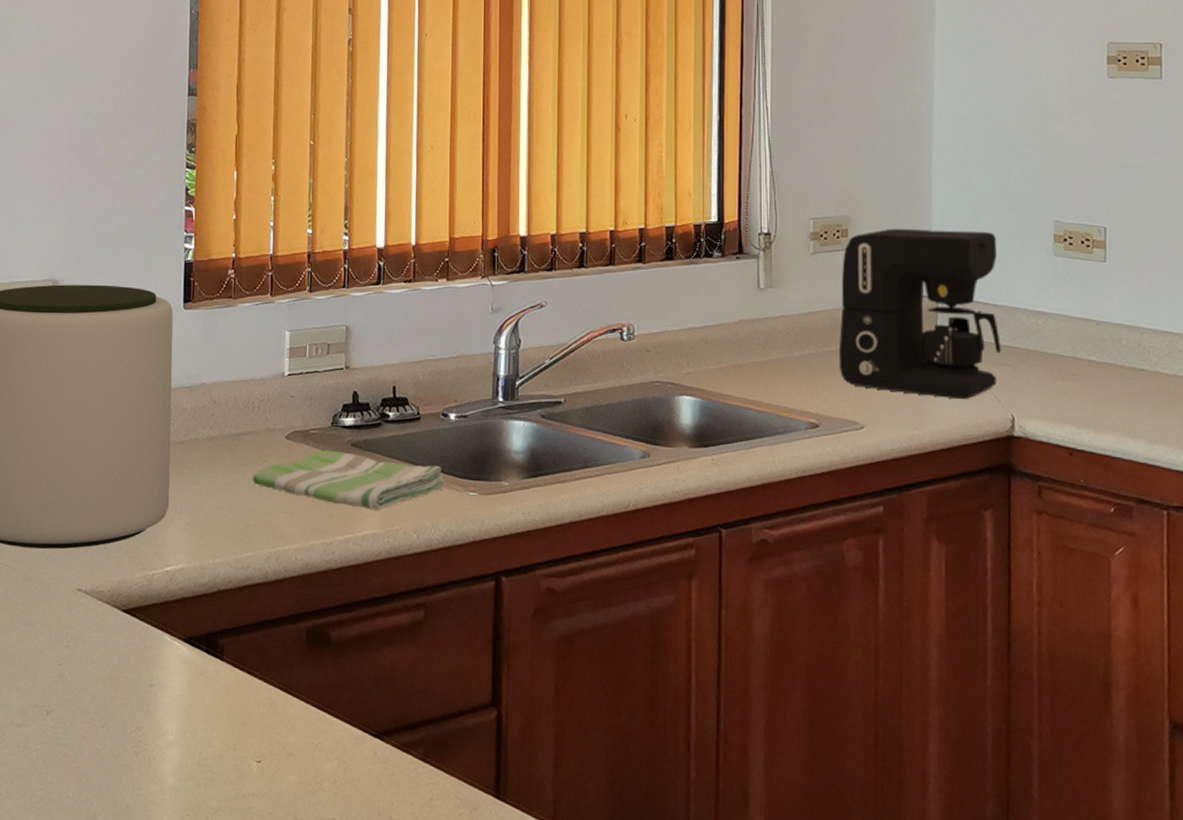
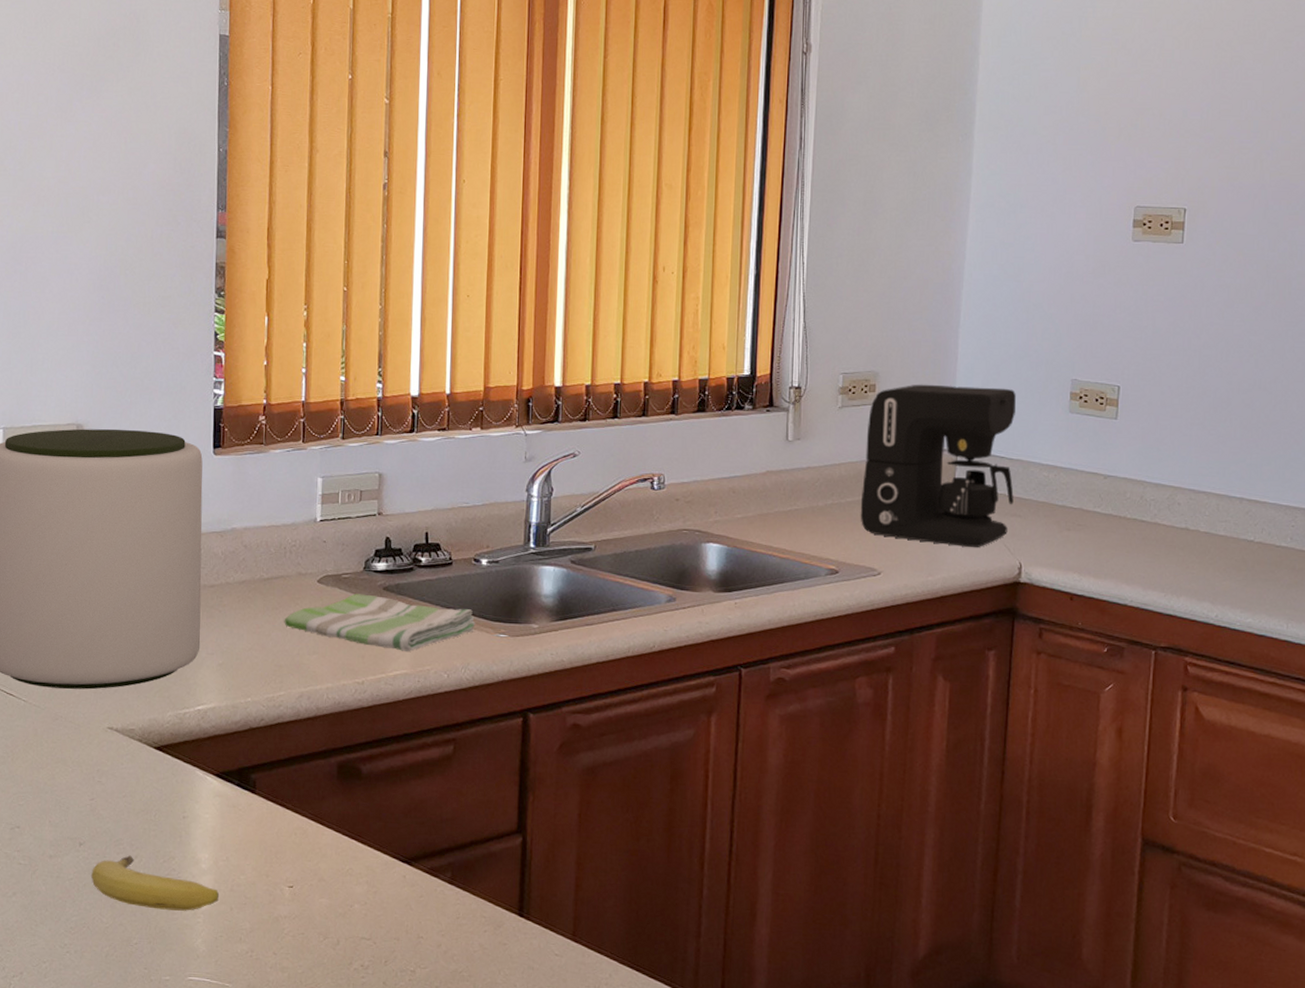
fruit: none [57,725,187,786] -> present [90,855,220,911]

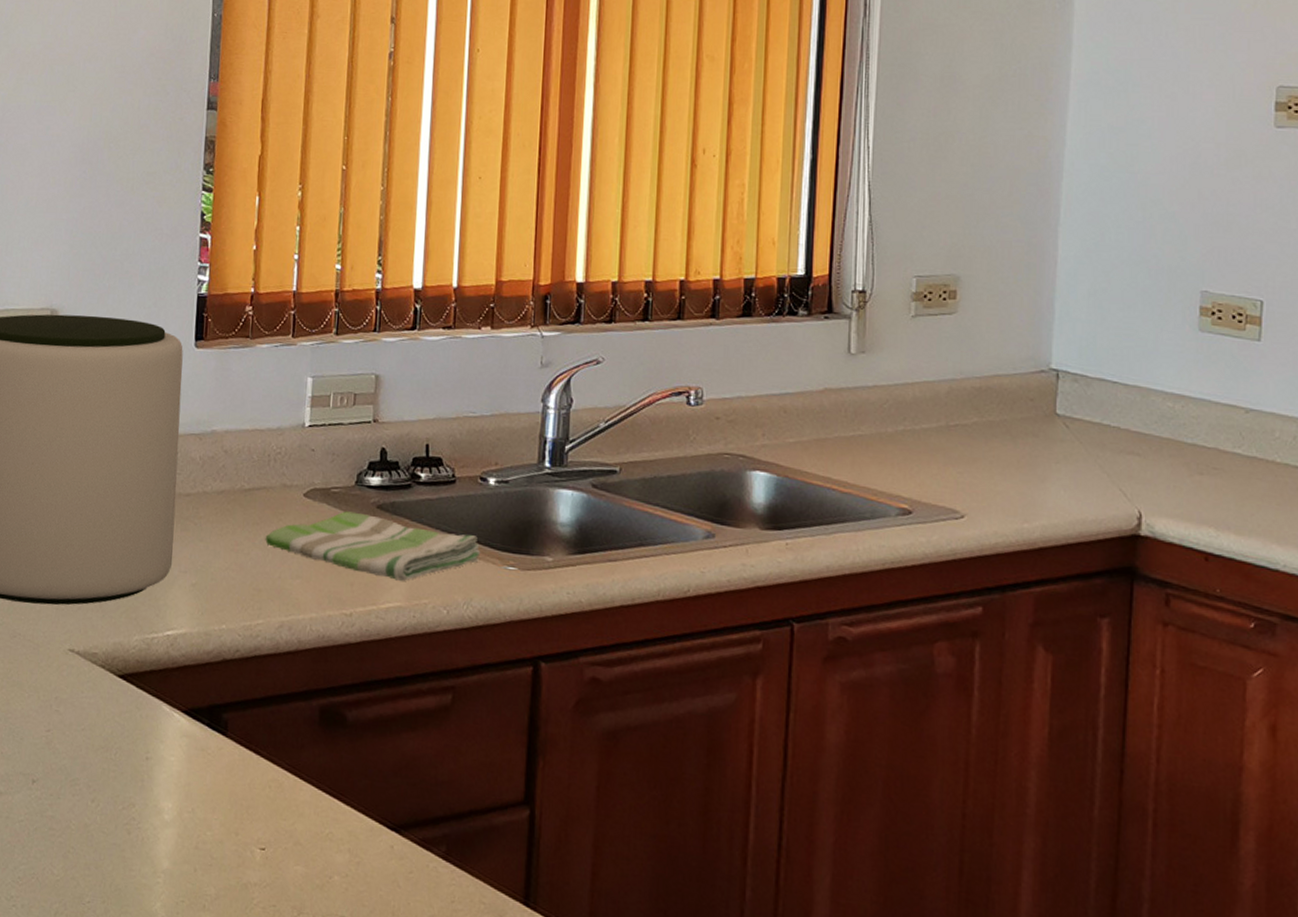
fruit: present [90,855,220,911] -> none [42,798,183,869]
coffee maker: present [860,384,1016,548] -> none [938,291,1131,492]

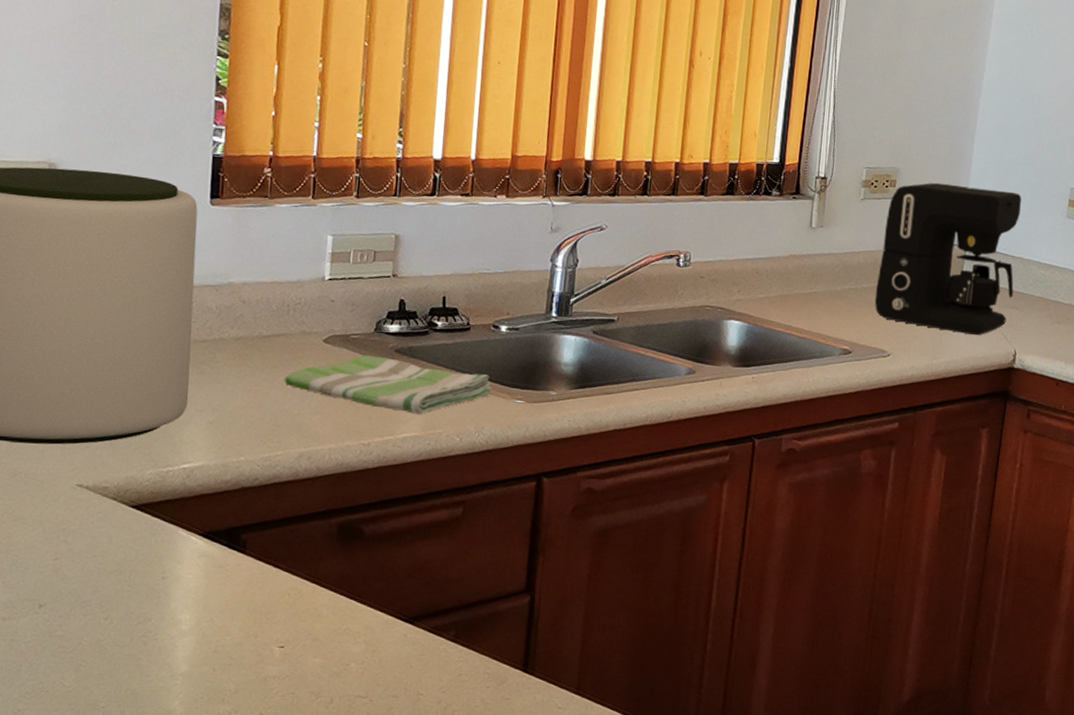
coffee maker: none [938,291,1131,492] -> present [874,182,1022,336]

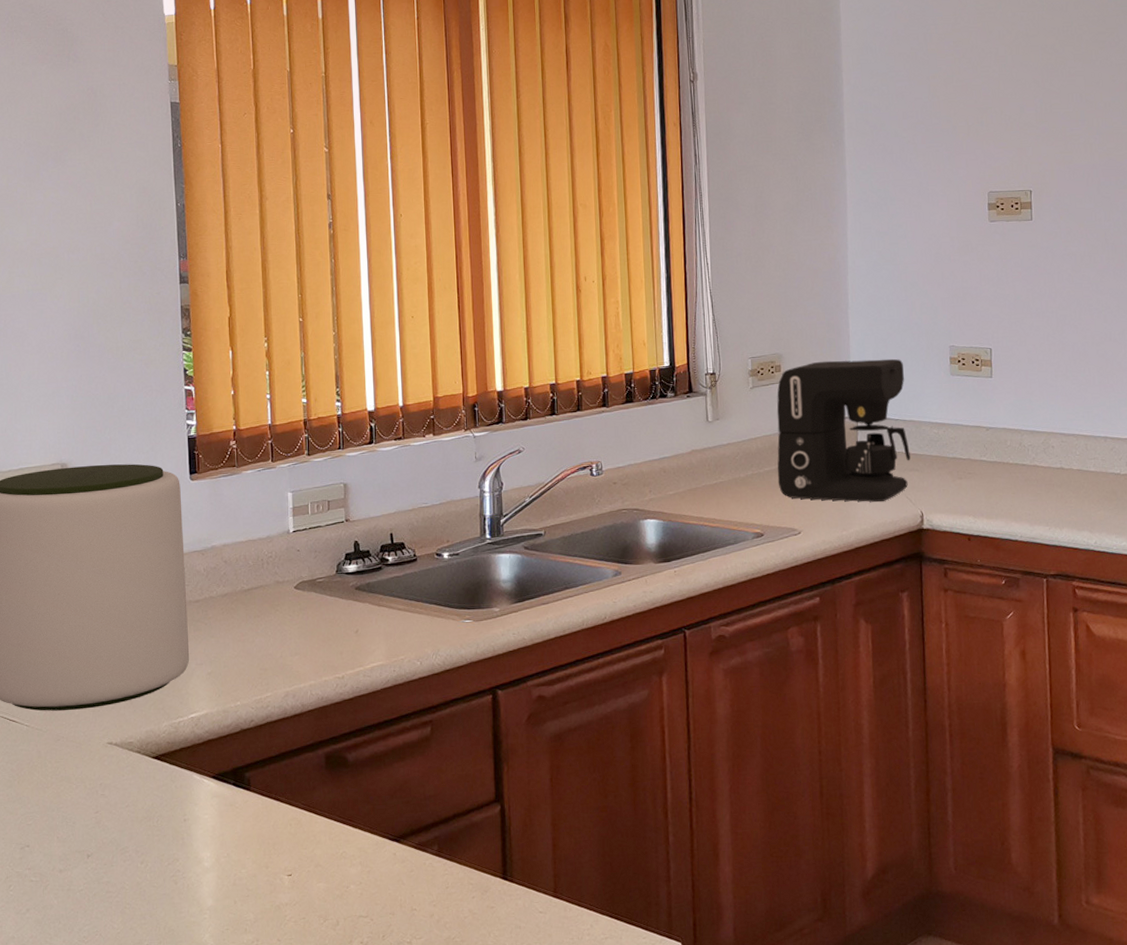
dish towel: present [284,355,492,414] -> none [266,595,442,644]

